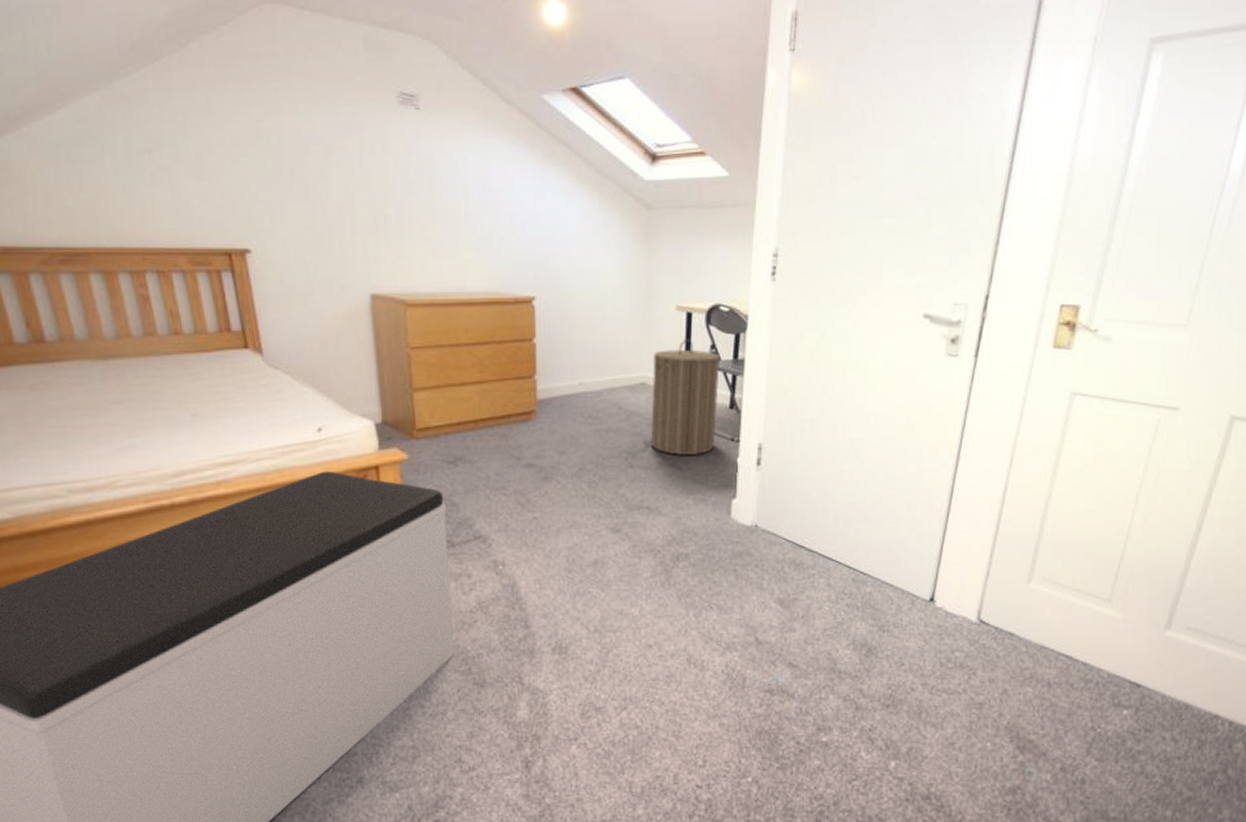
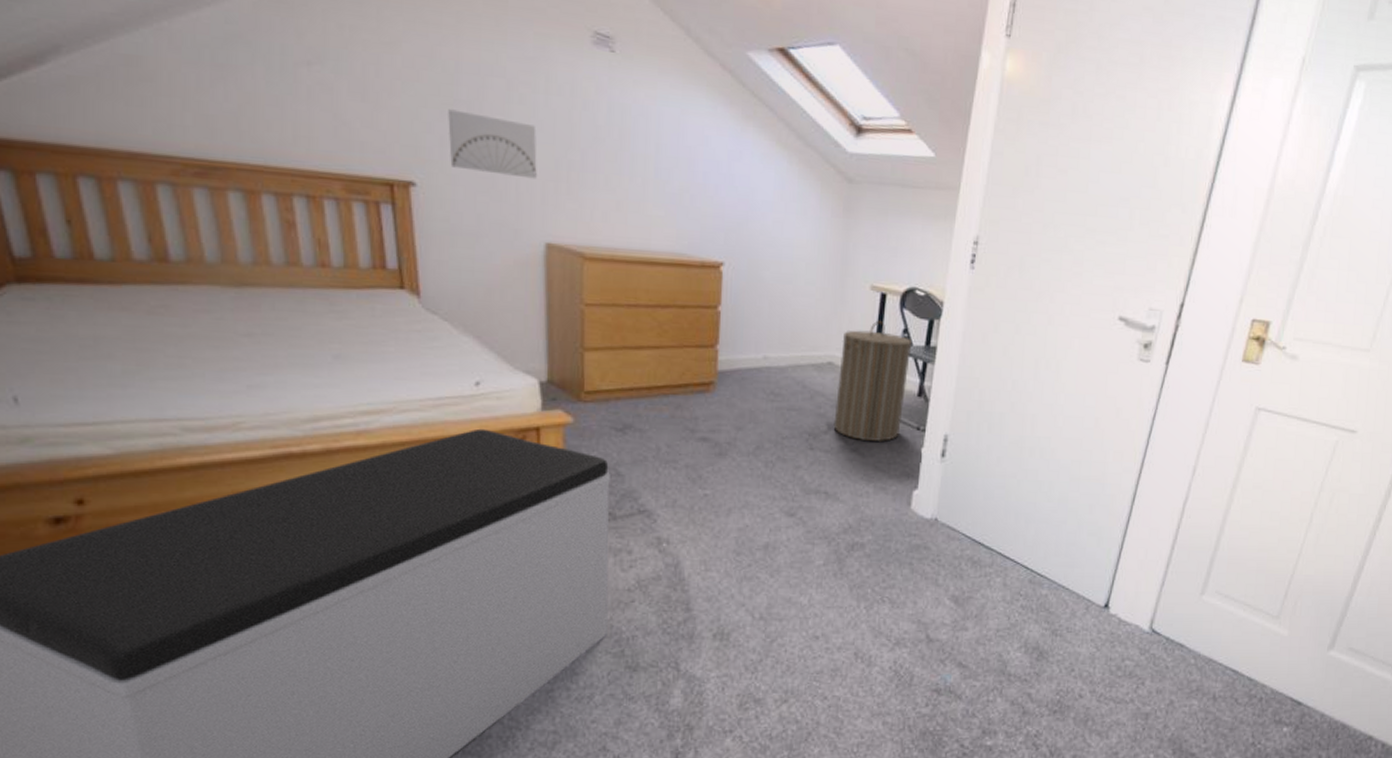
wall art: none [274,179,358,236] -> present [448,109,537,179]

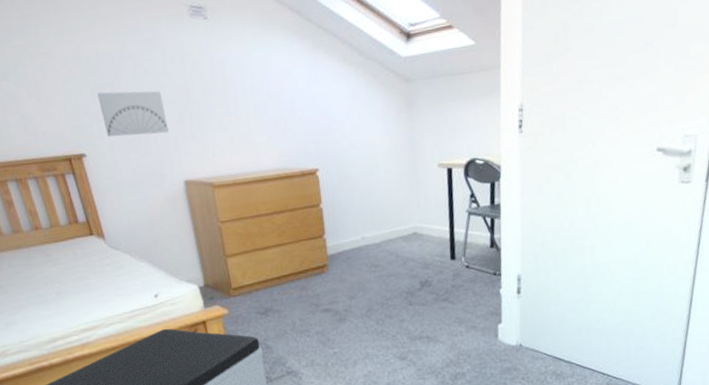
laundry hamper: present [833,320,912,443] -> none [421,191,480,291]

